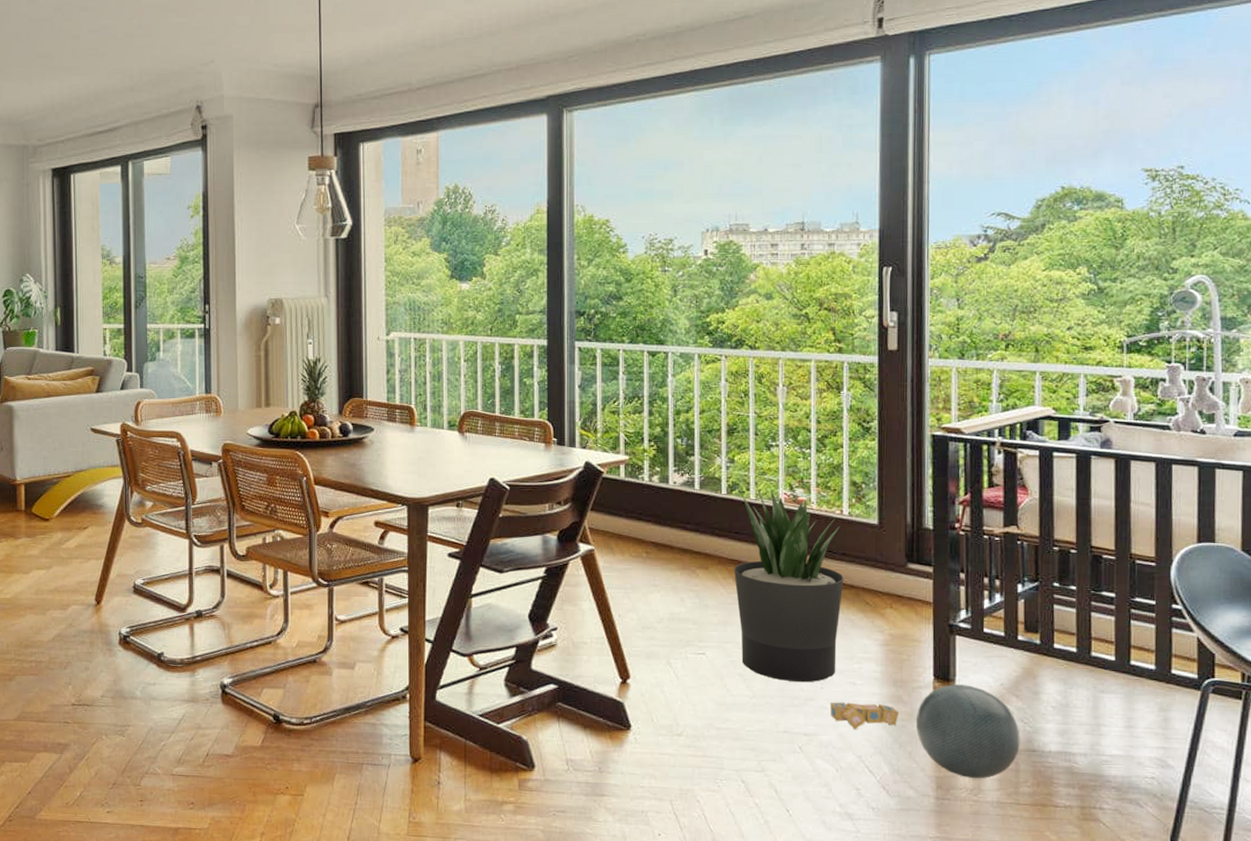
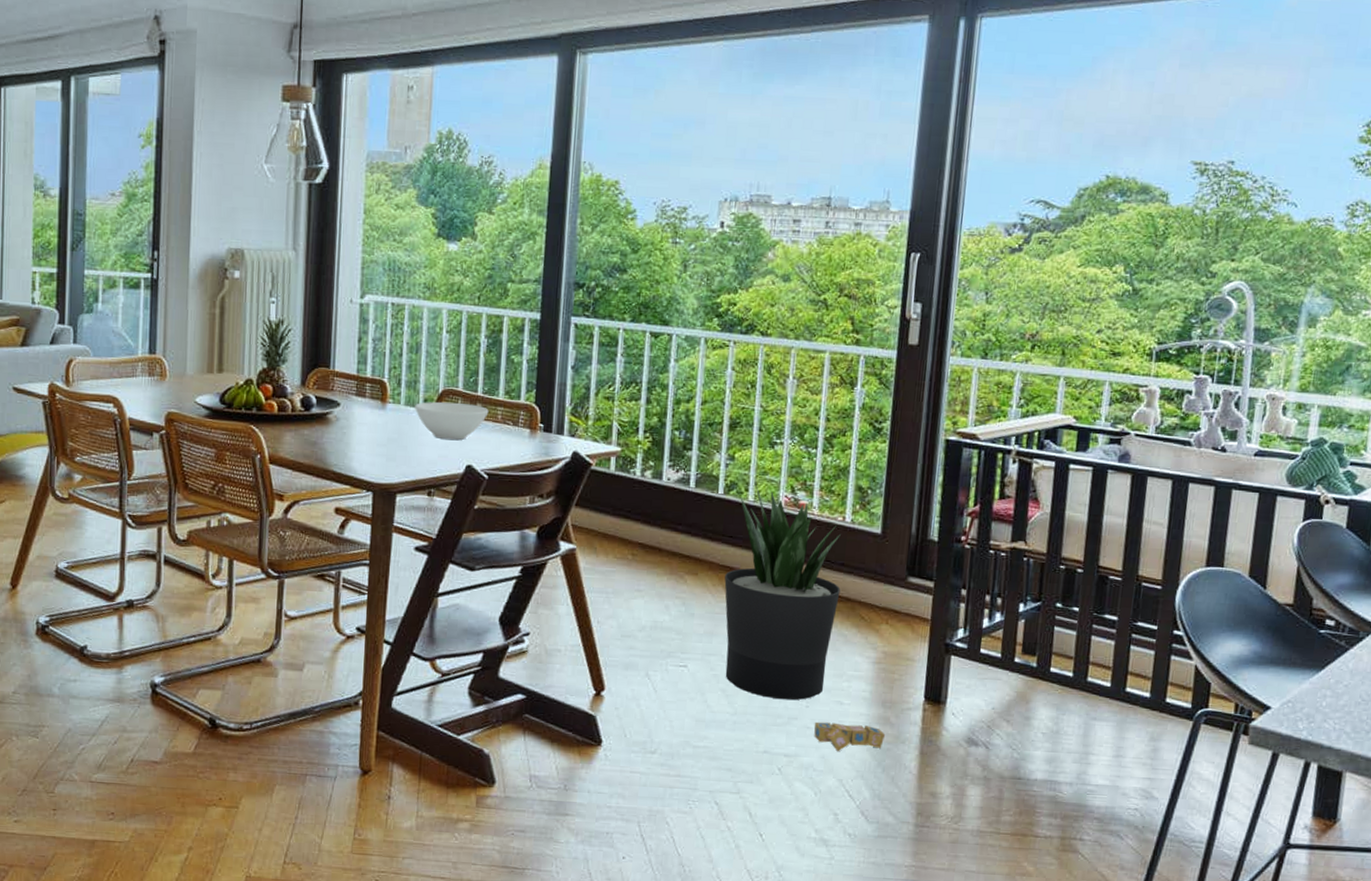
bowl: none [440,422,507,456] -> present [415,401,489,440]
ball: present [915,684,1020,778] -> none [901,707,1008,806]

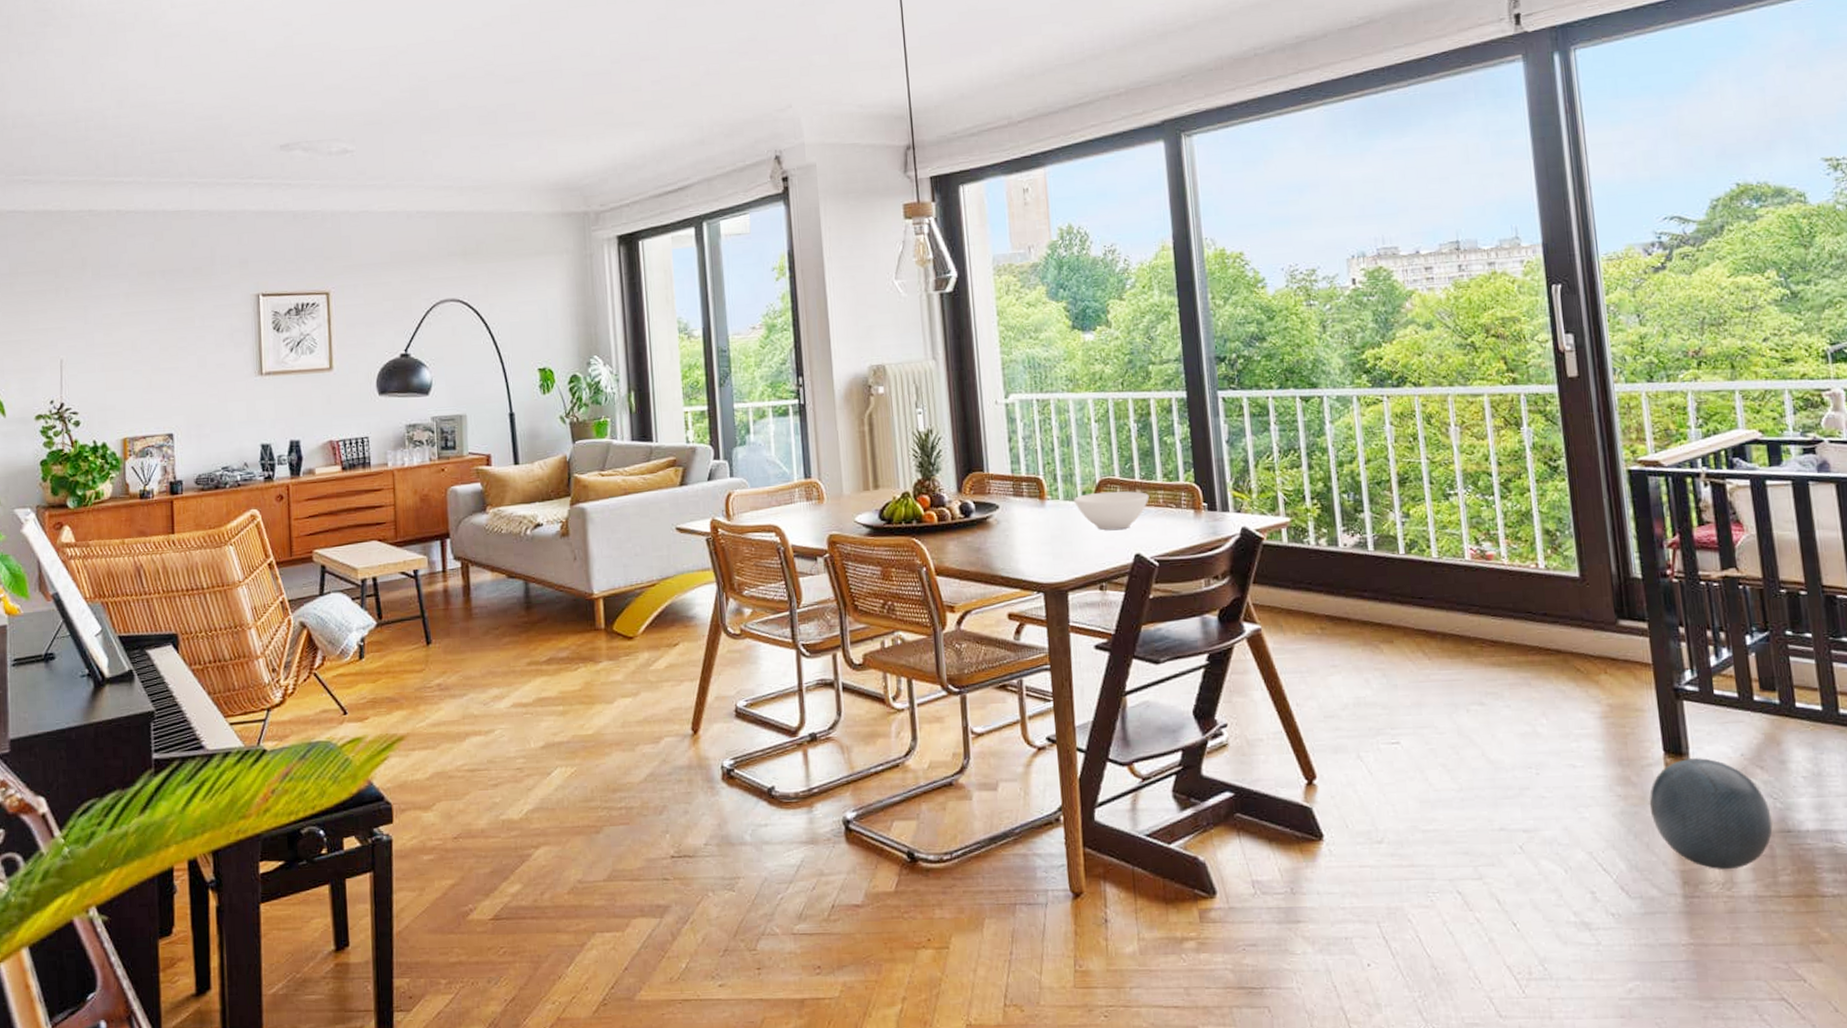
planter: present [724,480,841,700] -> none [1422,536,1552,769]
toy blocks: present [814,721,886,751] -> none [1548,788,1630,820]
ball: none [901,707,1008,806] -> present [1649,758,1773,869]

